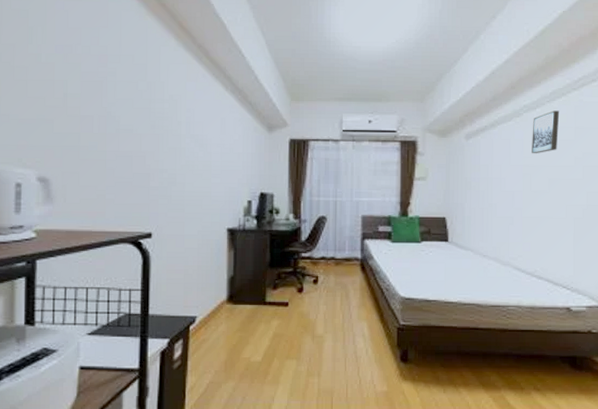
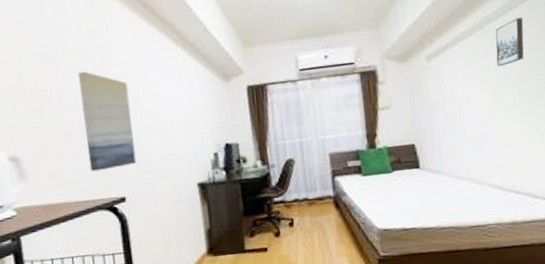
wall art: none [120,103,172,203] -> present [78,71,137,172]

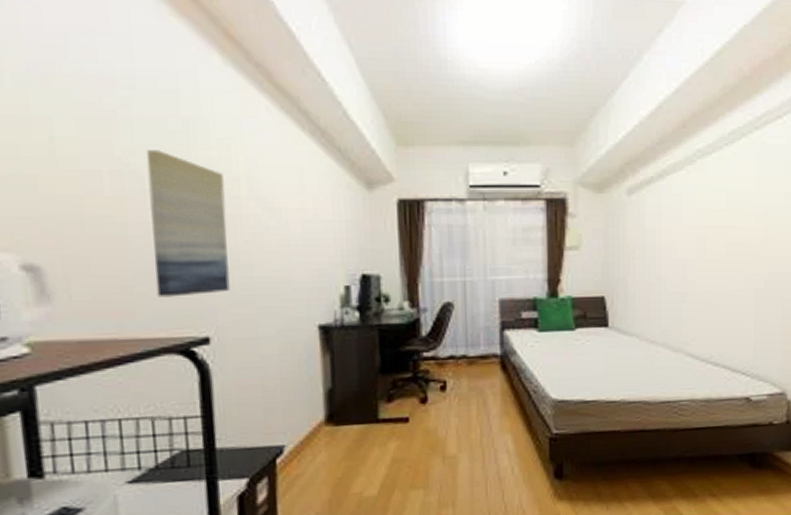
wall art: present [495,17,524,66] -> none [707,156,740,211]

